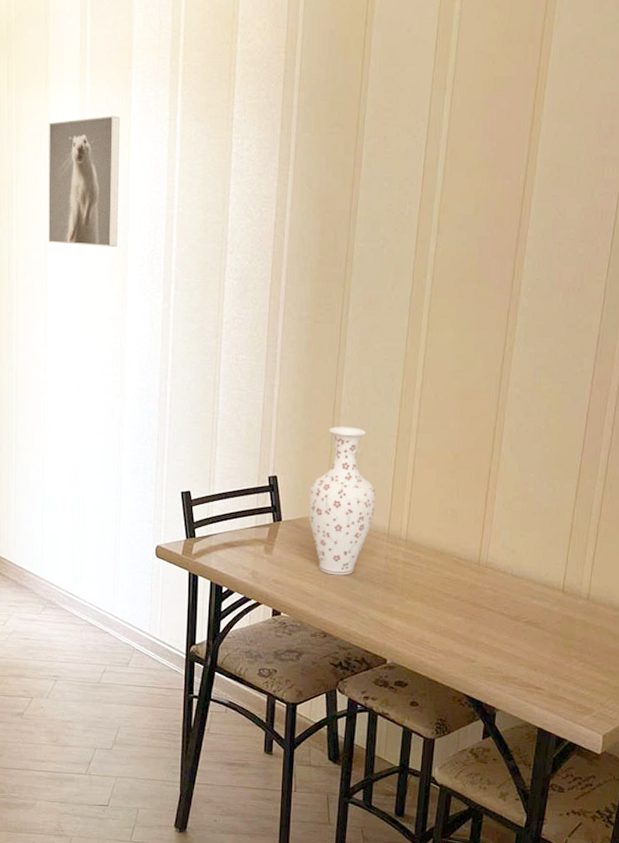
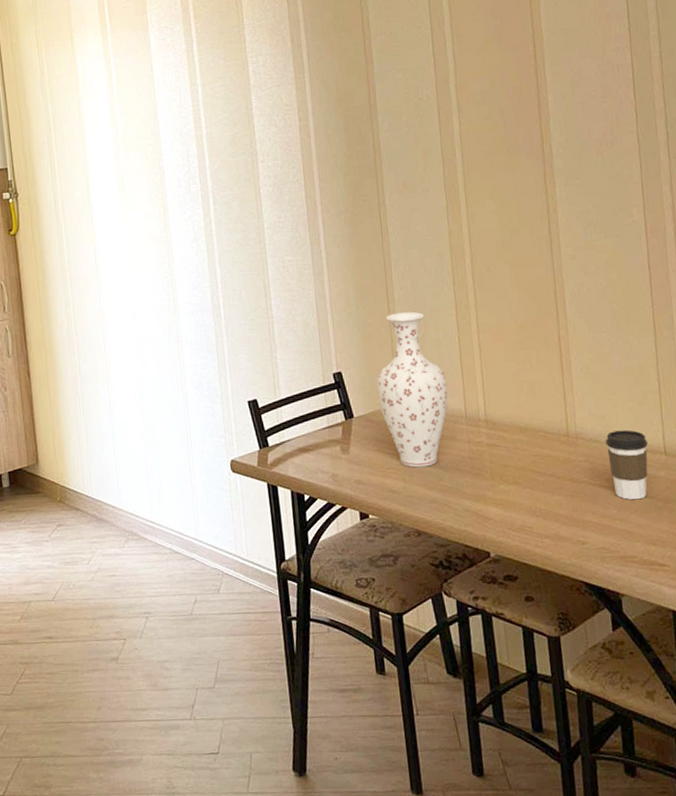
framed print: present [48,115,120,247] -> none [78,56,154,179]
coffee cup: none [510,565,549,629] -> present [606,430,648,500]

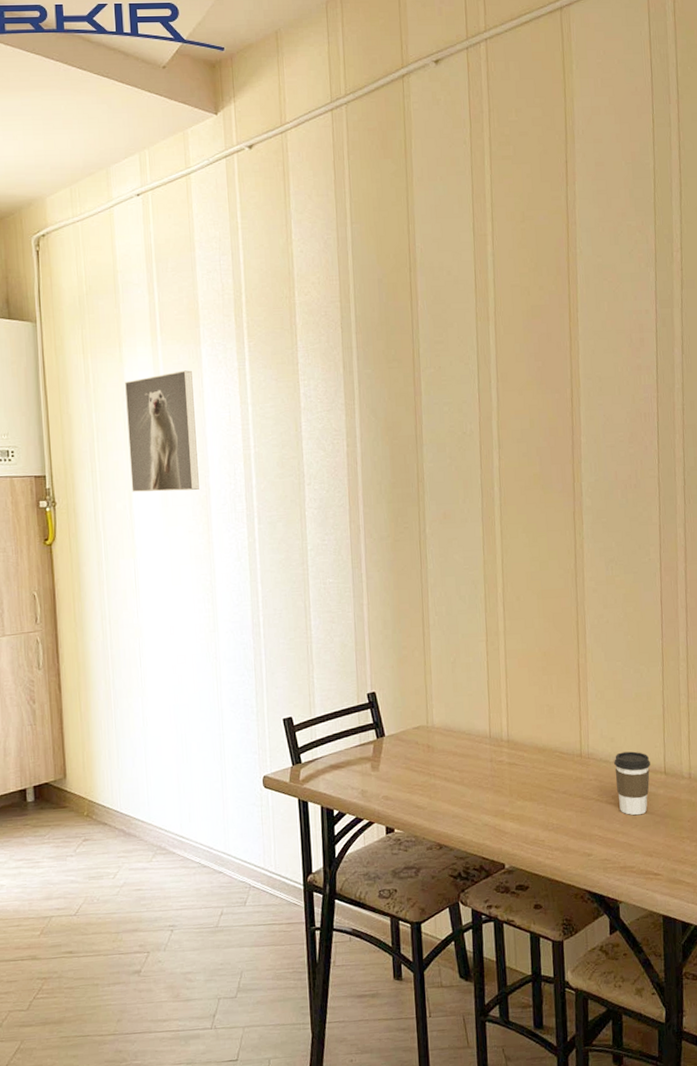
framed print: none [78,56,154,179] -> present [125,370,199,492]
vase: present [376,311,448,468] -> none [408,636,475,785]

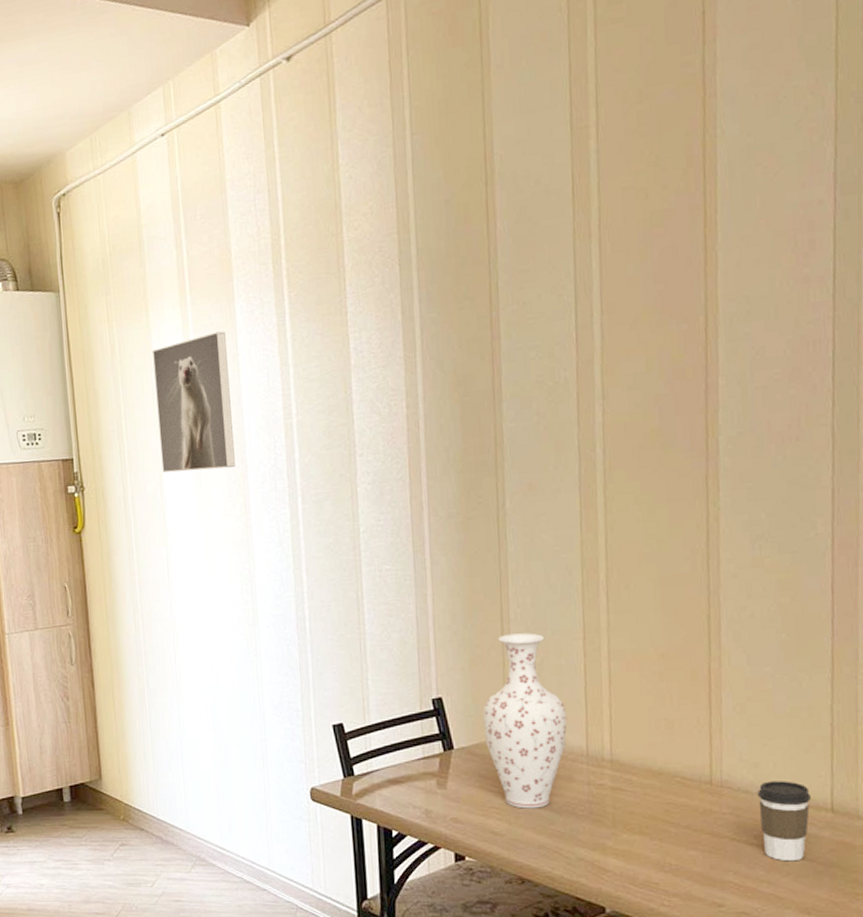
vase: none [408,636,475,785] -> present [483,633,568,809]

